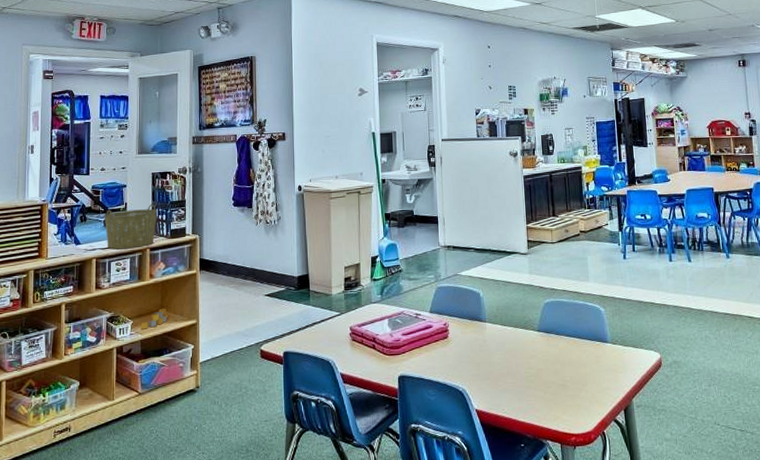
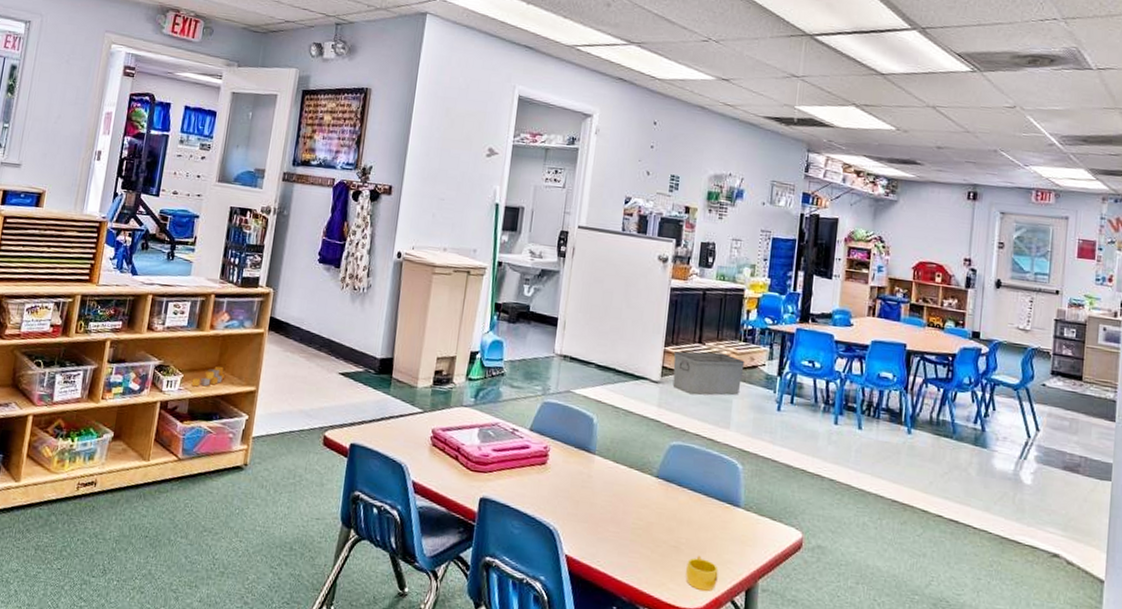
basket: present [103,203,158,250] -> none [167,241,231,291]
storage bin: none [535,221,592,259] -> present [672,351,745,396]
cup: none [573,388,601,416] -> present [685,555,719,591]

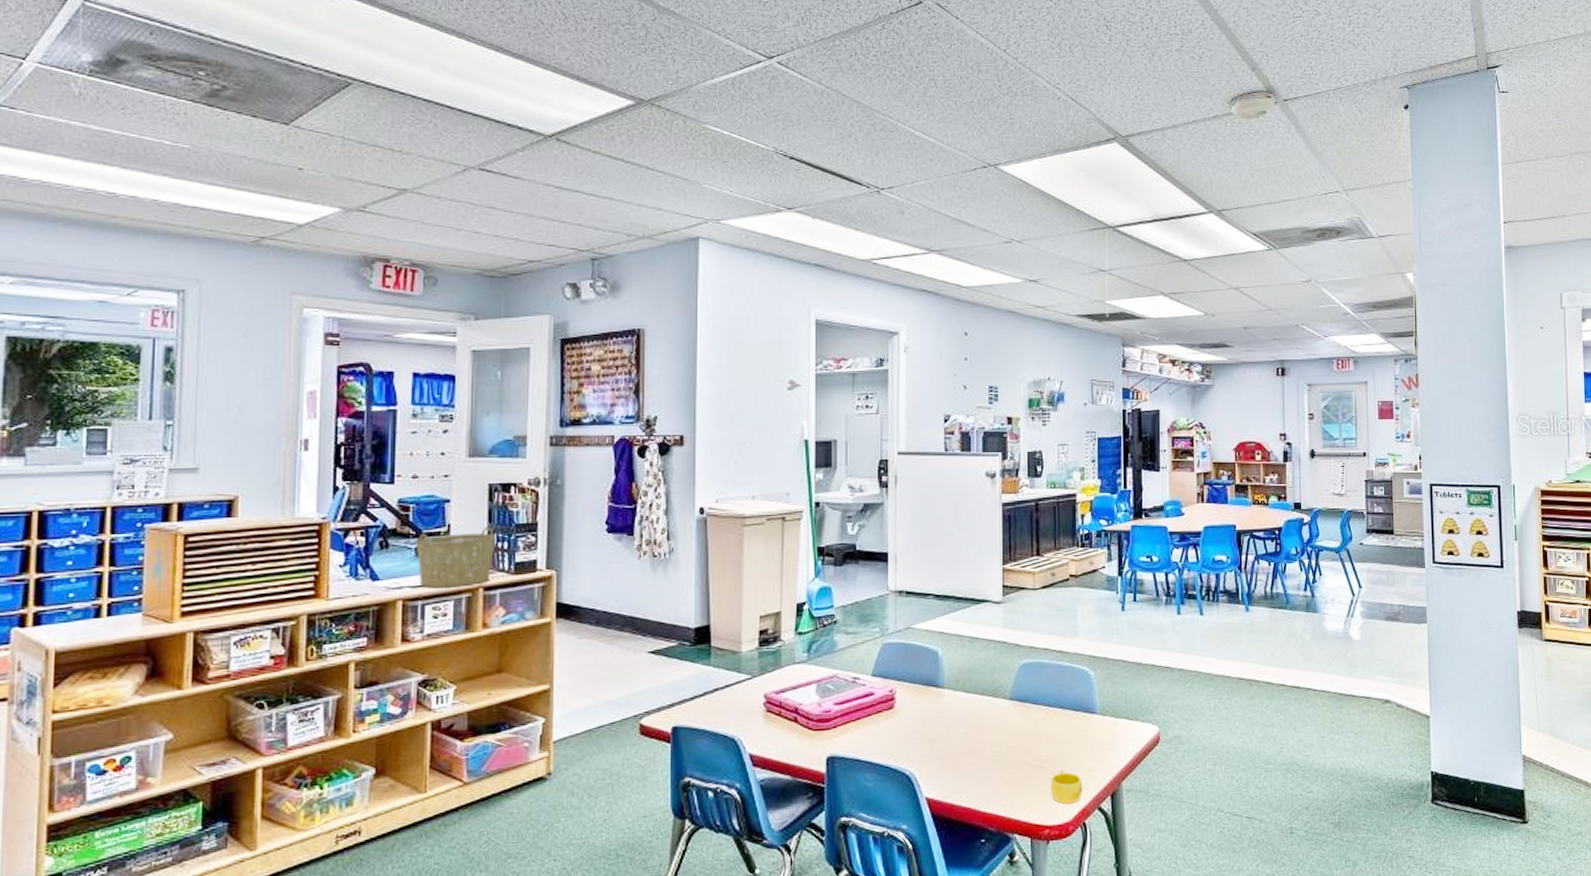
basket: none [167,241,231,291] -> present [415,526,496,588]
toy blocks: present [191,366,225,387] -> none [468,668,509,698]
storage bin: present [672,351,745,396] -> none [1014,562,1085,610]

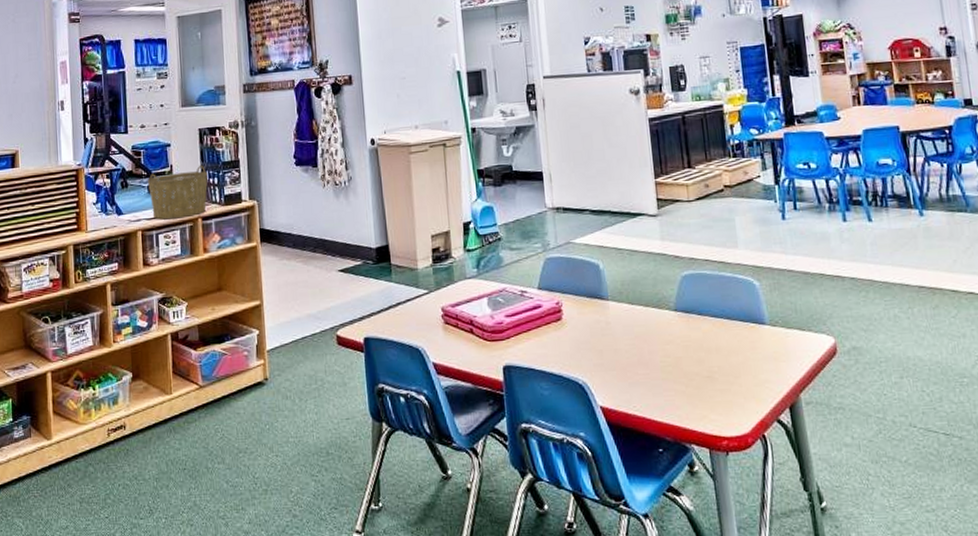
cup: present [1049,770,1083,804] -> none [723,381,759,415]

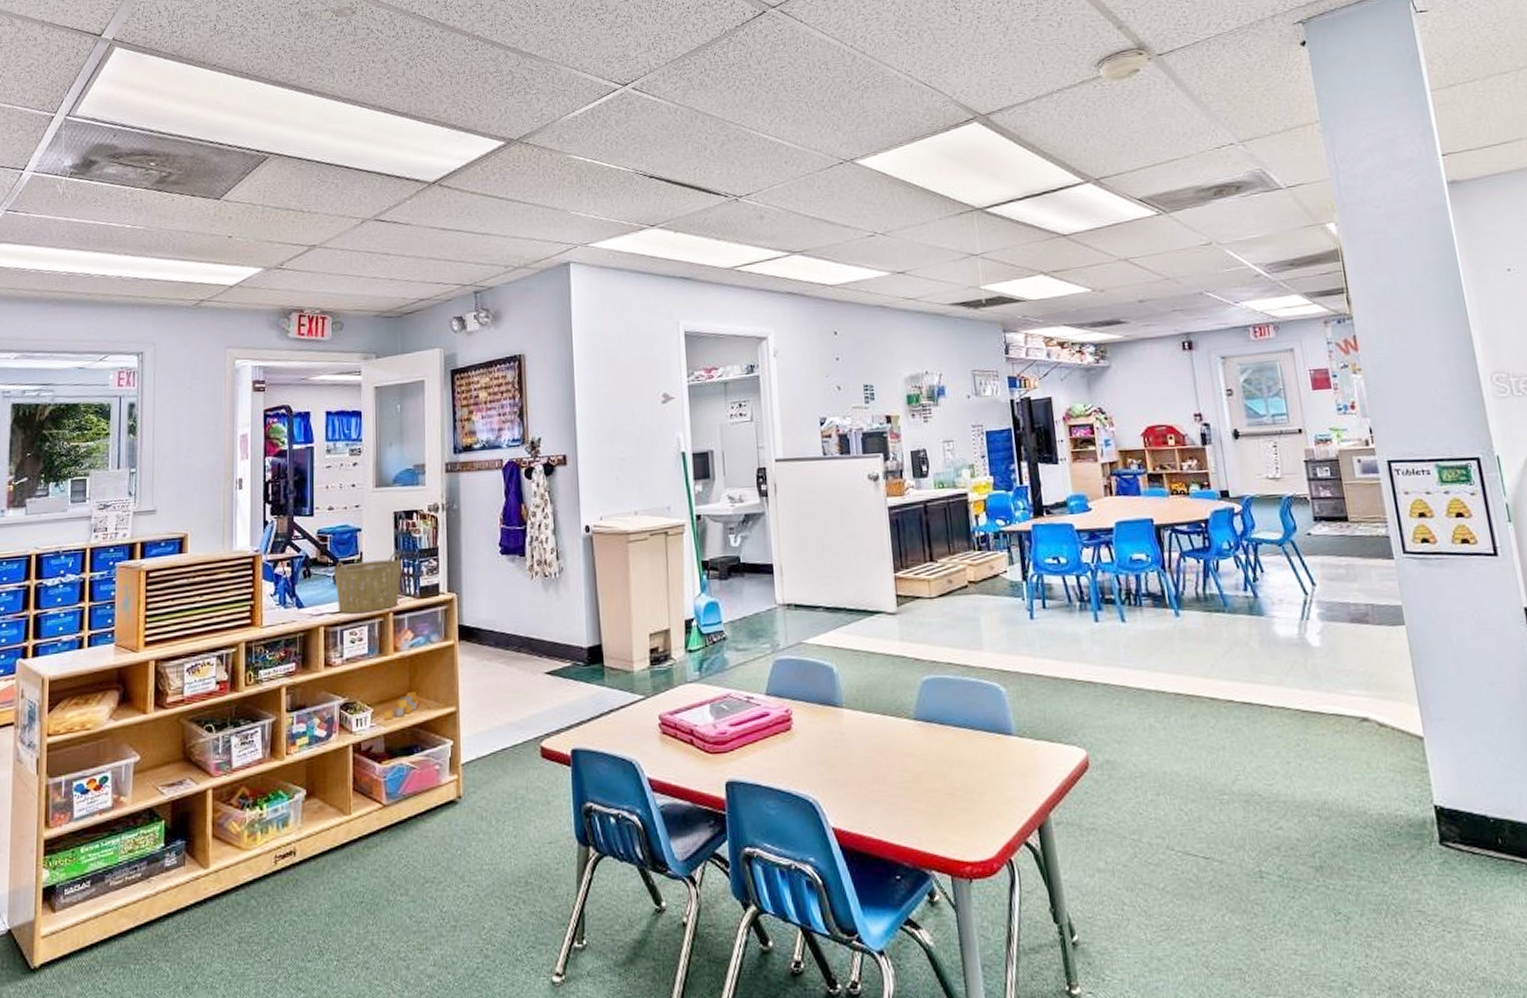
toy blocks: none [196,287,228,313] -> present [383,691,419,720]

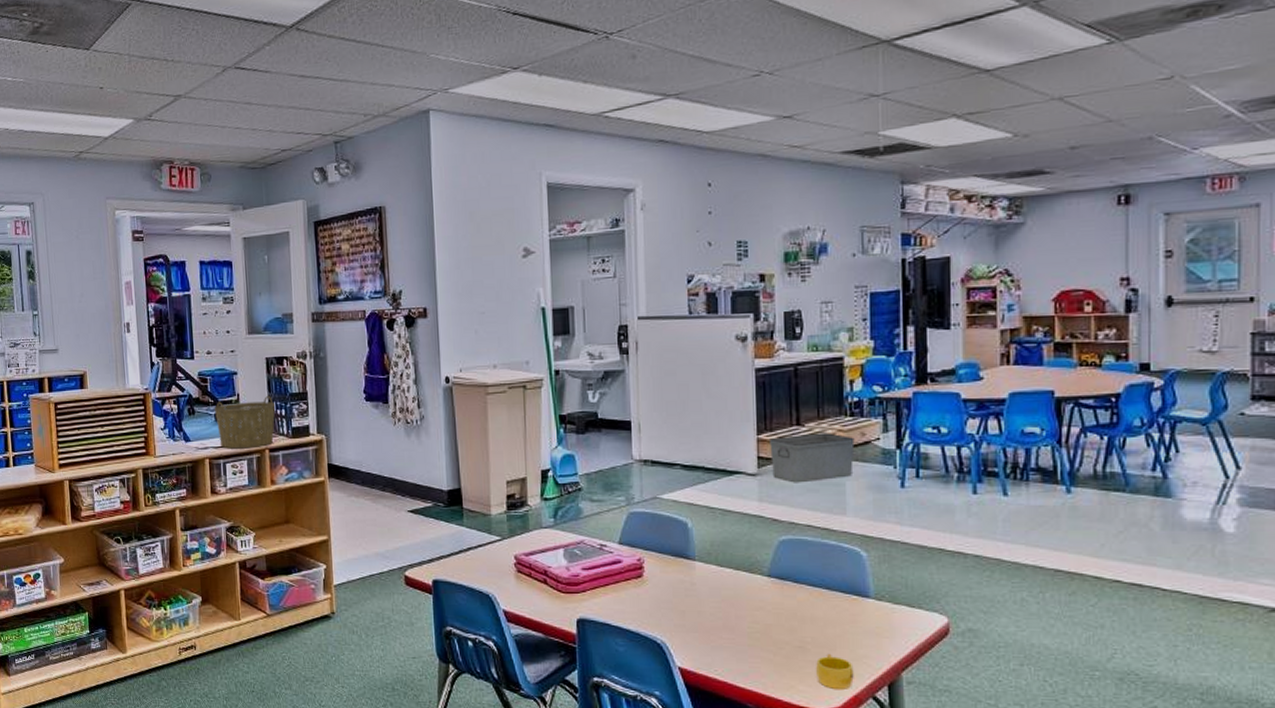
toy blocks: present [383,691,419,720] -> none [264,520,295,543]
storage bin: none [906,568,985,620] -> present [770,433,855,483]
cup: none [967,798,1005,838] -> present [815,653,854,689]

